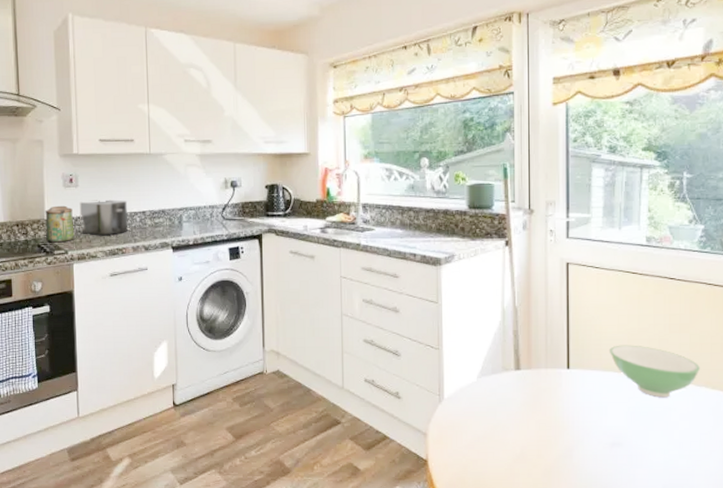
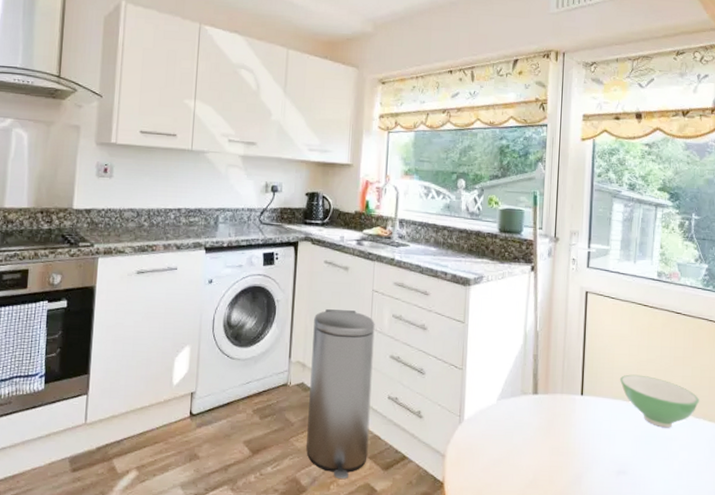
canister: present [45,205,75,243] -> none [72,195,104,235]
toaster: present [79,199,129,236] -> none [110,192,163,231]
pedal bin: none [284,298,348,460] -> present [306,309,375,480]

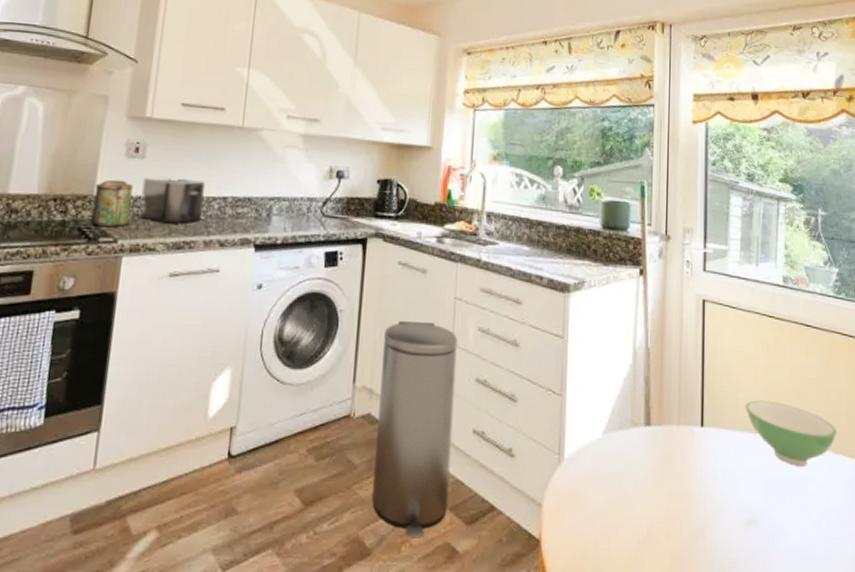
canister: none [72,195,104,235] -> present [91,179,133,228]
toaster: none [110,192,163,231] -> present [138,176,206,224]

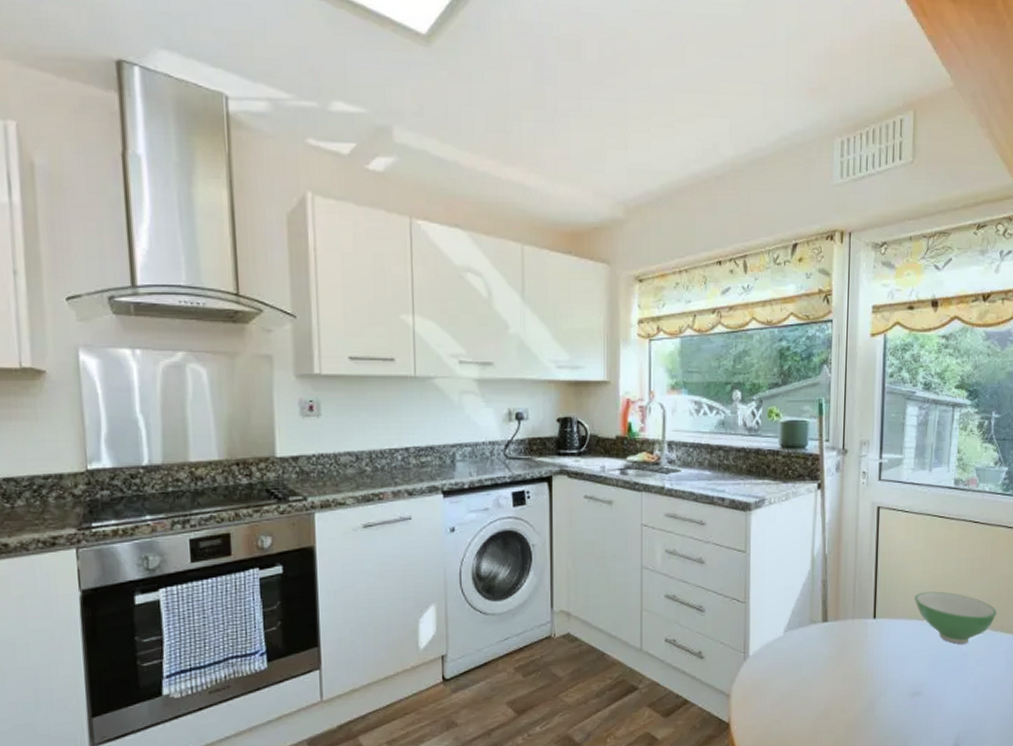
canister: present [91,179,133,228] -> none [276,439,316,487]
toaster: present [138,176,206,224] -> none [322,433,387,478]
pedal bin: present [372,321,458,539] -> none [577,549,646,732]

